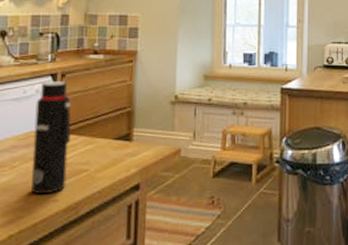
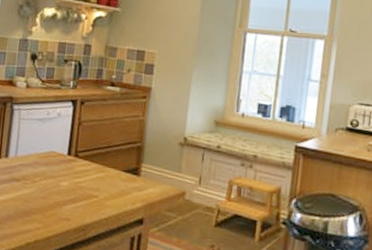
water bottle: present [31,81,71,195] -> none [48,106,87,212]

